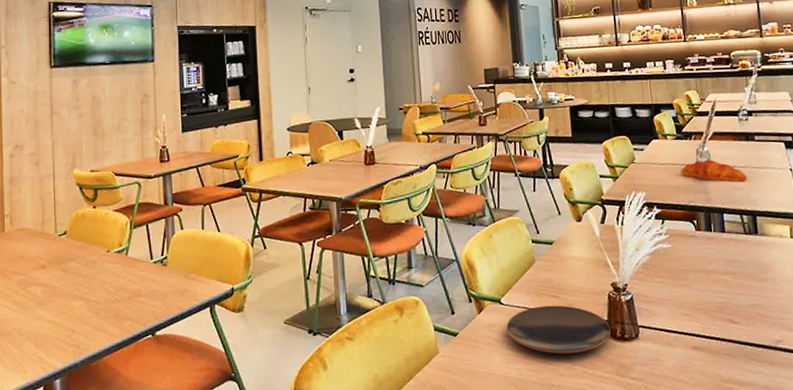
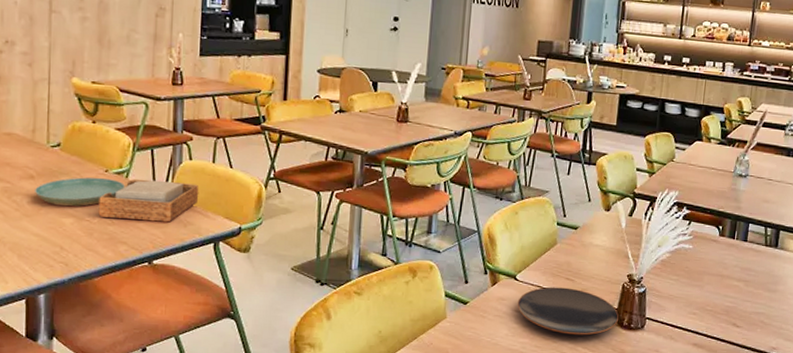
saucer: none [47,258,125,291] -> present [35,177,125,207]
napkin holder: none [103,252,193,296] -> present [98,178,199,223]
croissant: present [681,159,748,182] -> none [717,169,780,196]

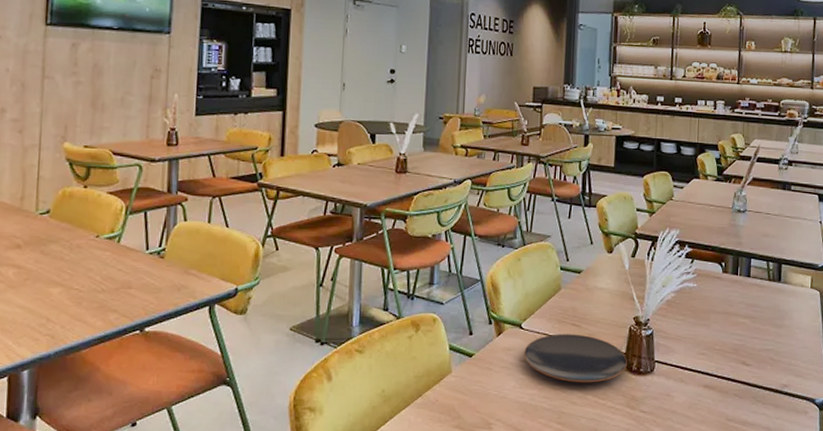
saucer: present [35,177,125,207] -> none [21,243,116,276]
napkin holder: present [98,178,199,223] -> none [88,243,194,287]

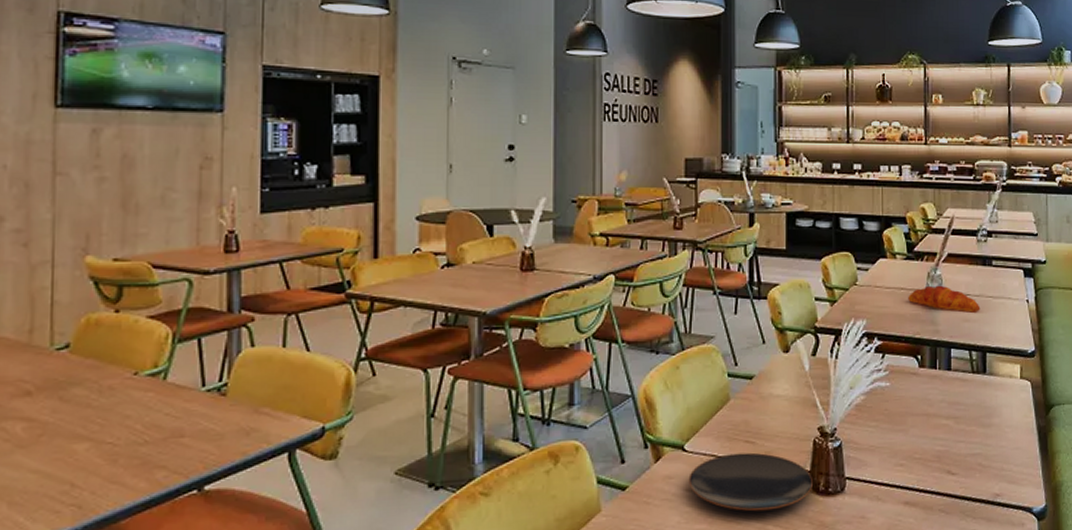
croissant: none [716,204,779,229] -> present [908,285,981,313]

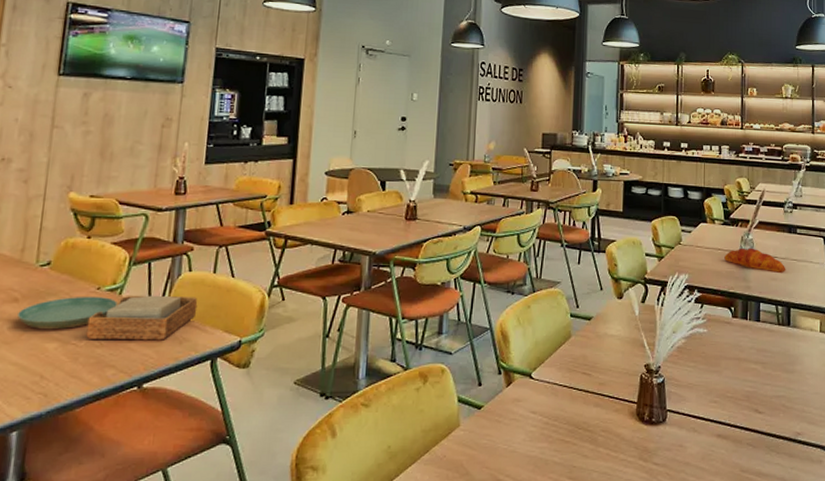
saucer: none [33,383,162,428] -> present [17,296,117,330]
napkin holder: none [125,377,266,437] -> present [86,295,198,340]
plate: present [688,452,814,512] -> none [534,383,640,435]

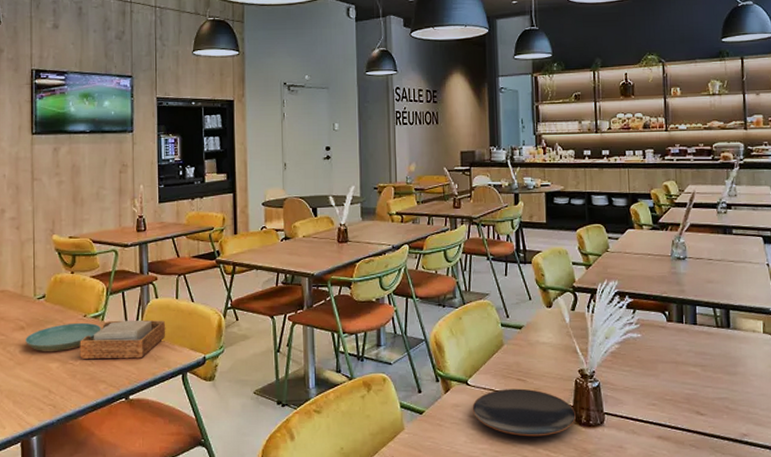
plate: none [534,383,640,435] -> present [472,388,577,437]
croissant: present [724,248,786,273] -> none [655,251,723,275]

